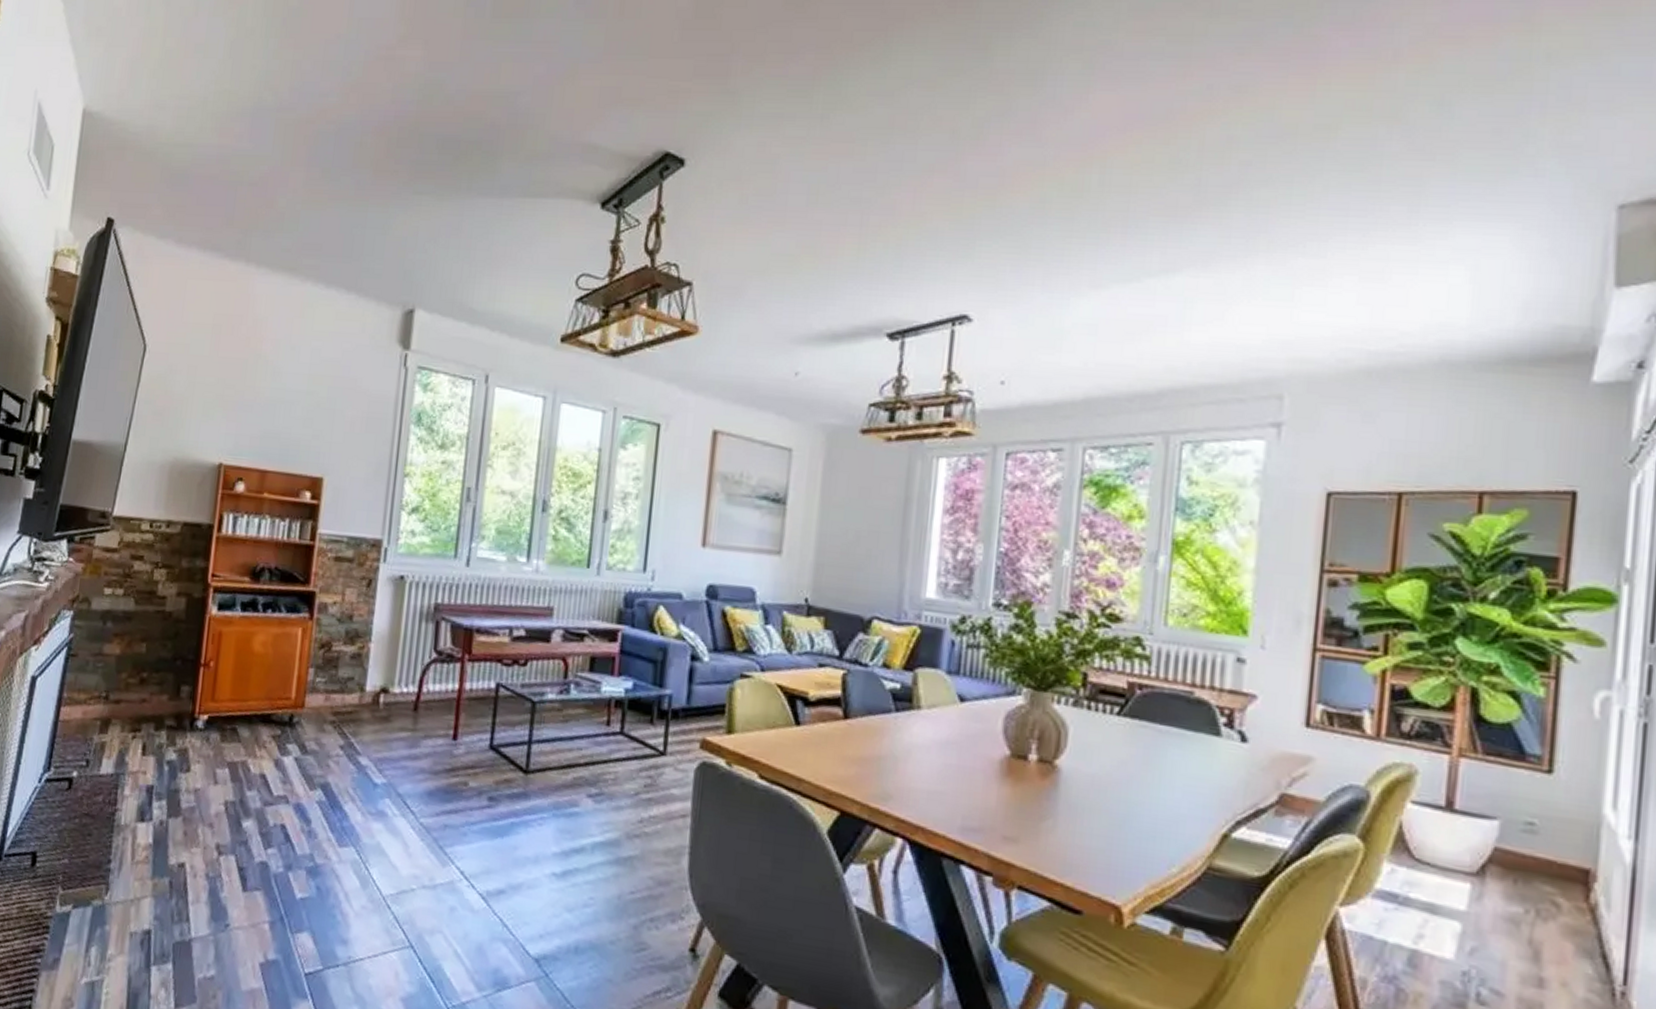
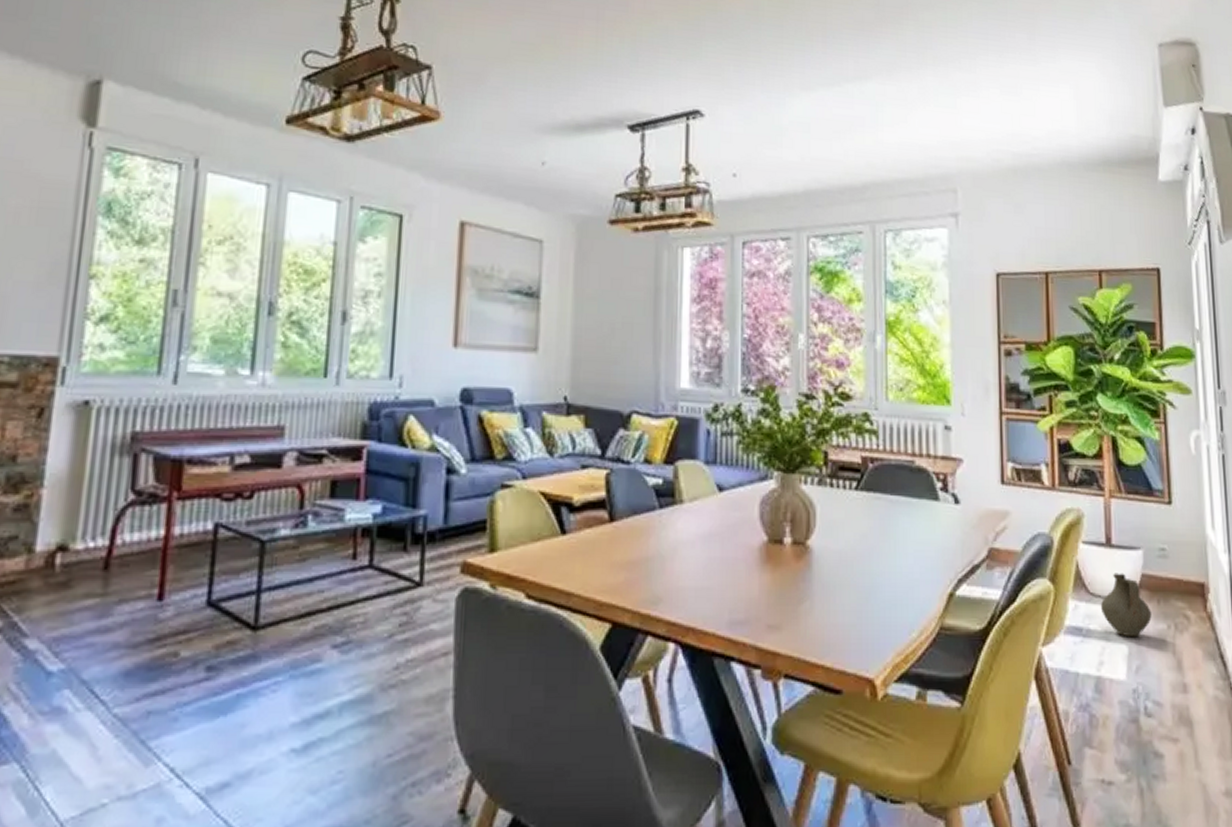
ceramic jug: none [1427,841,1503,917] -> present [1100,573,1152,638]

